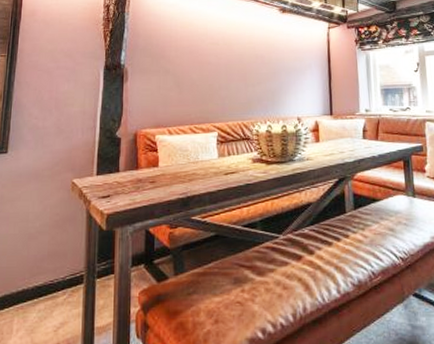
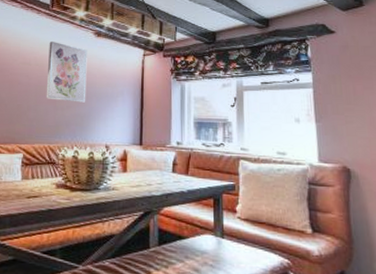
wall art: none [236,20,276,78] -> present [46,42,87,103]

